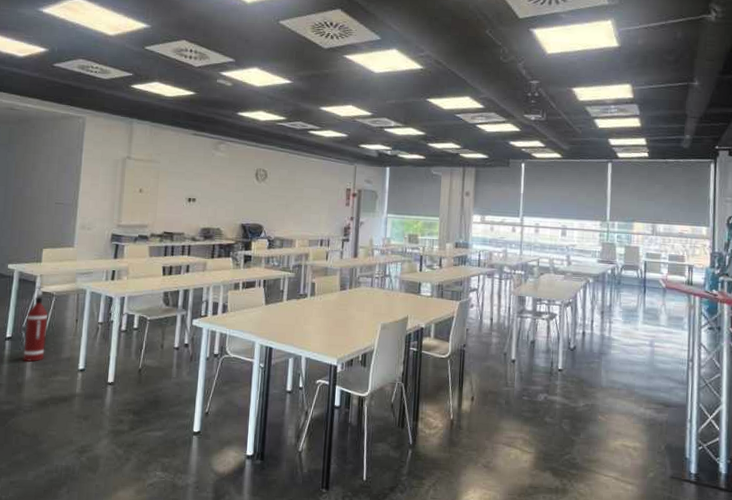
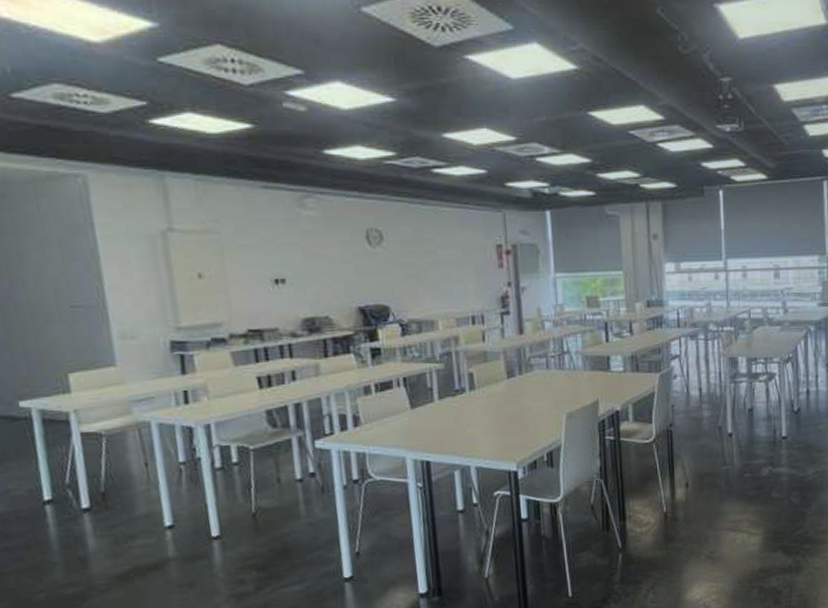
fire extinguisher: present [23,285,48,363] -> none [68,424,110,529]

